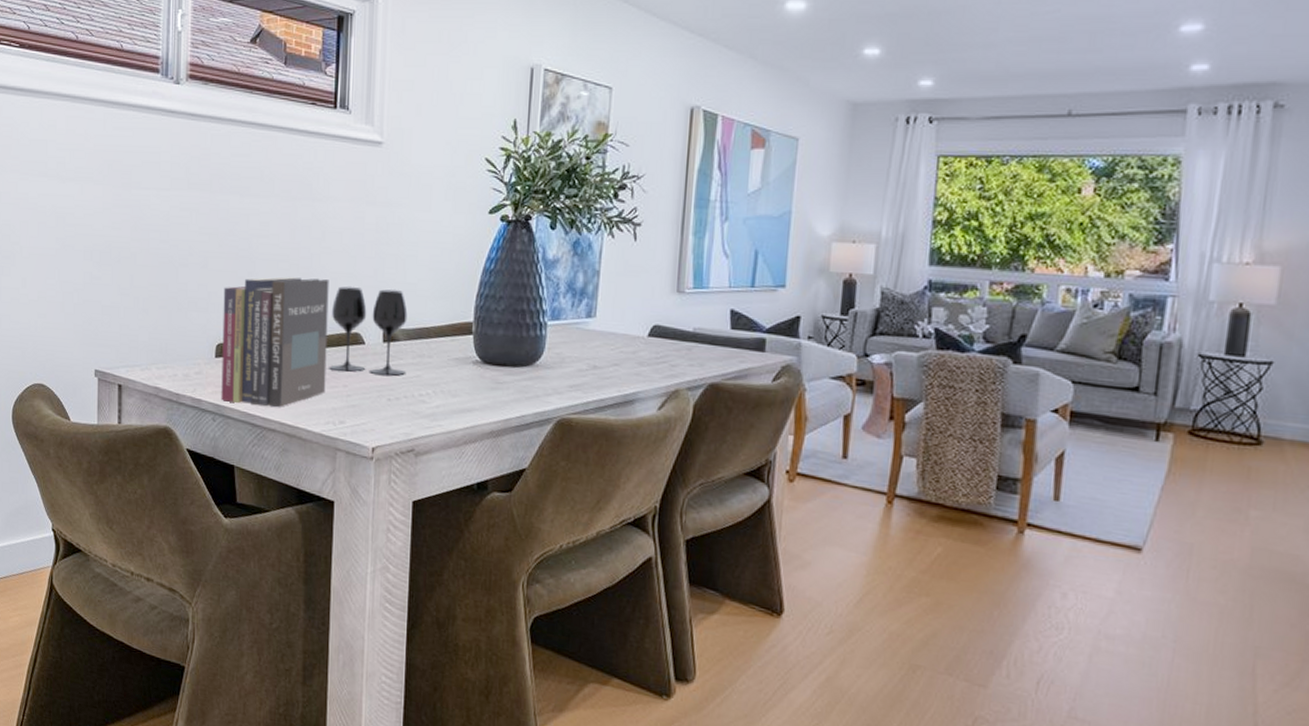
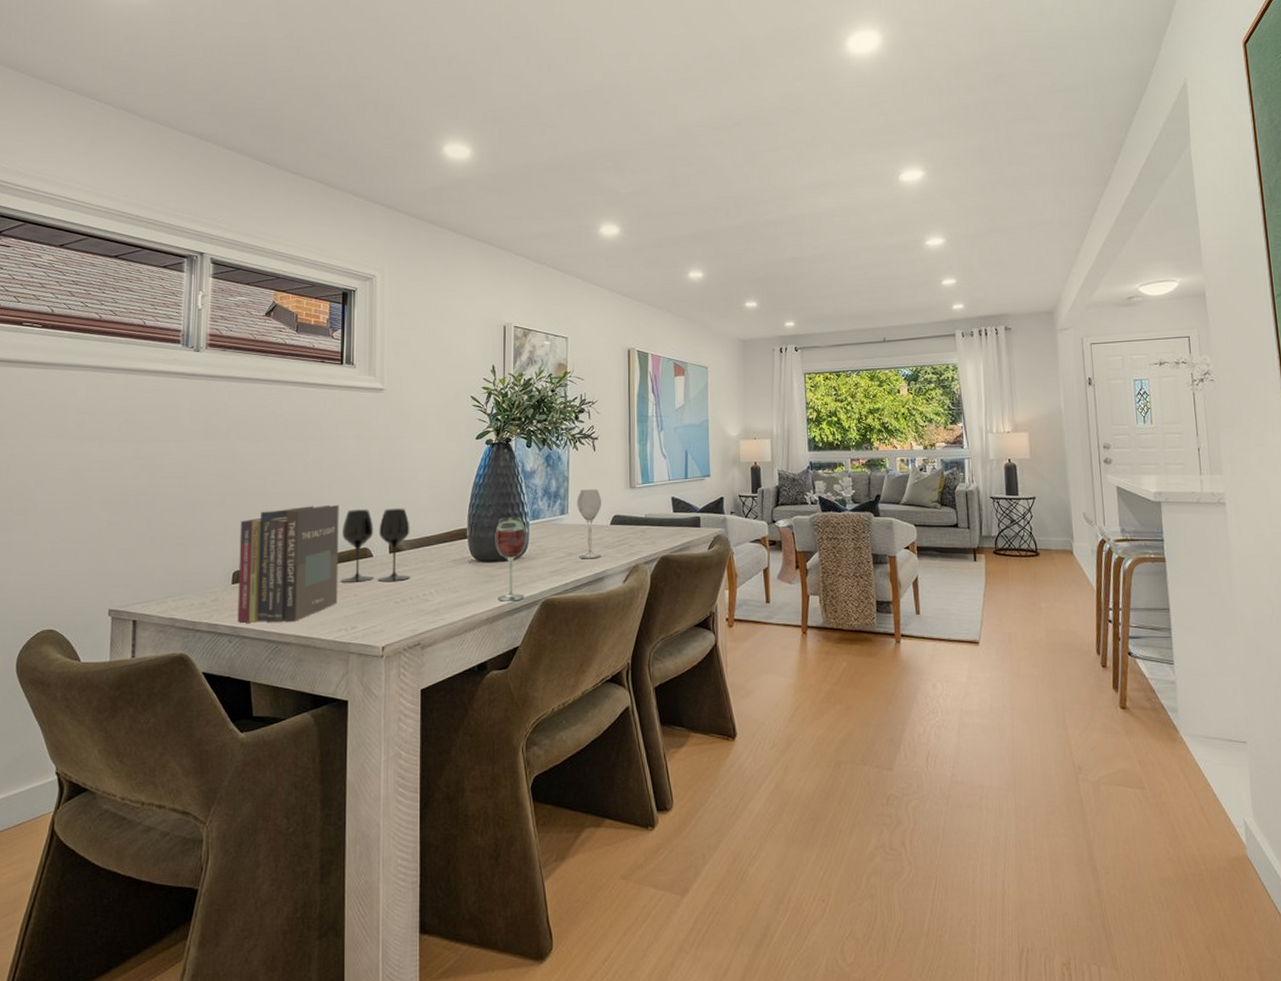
wineglass: none [504,313,543,416] -> present [495,517,526,602]
wineglass: none [605,288,640,377] -> present [577,489,602,559]

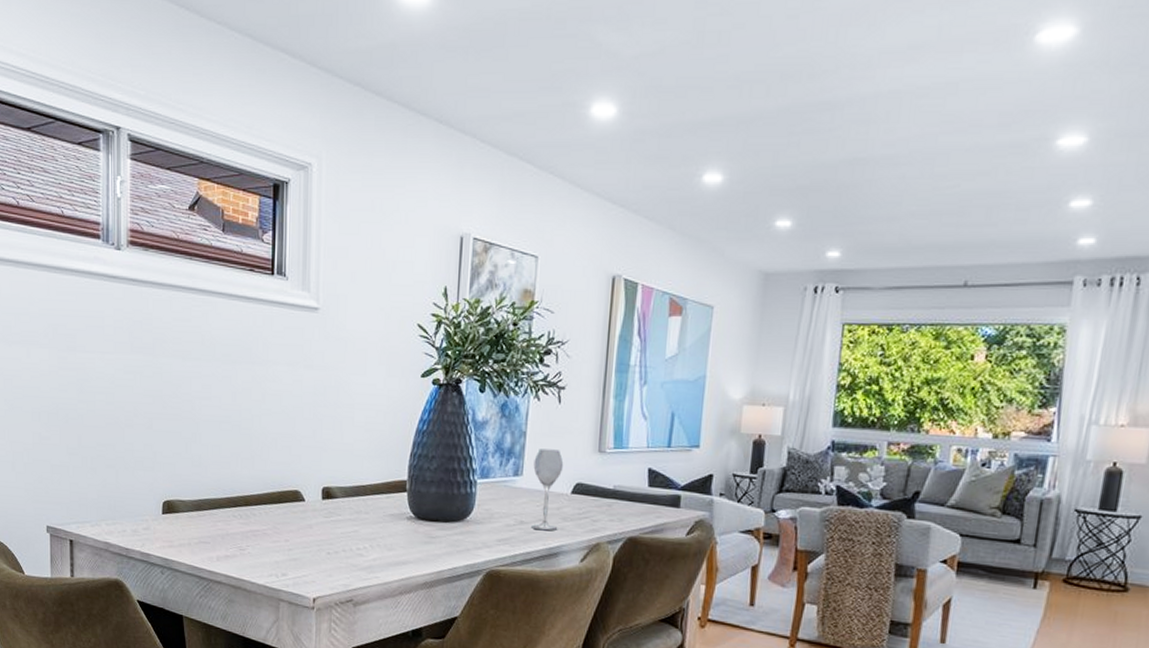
books: present [237,505,339,624] -> none [169,437,270,561]
wine glass: present [340,508,410,583] -> none [271,446,345,531]
wineglass: present [495,517,526,602] -> none [437,472,473,568]

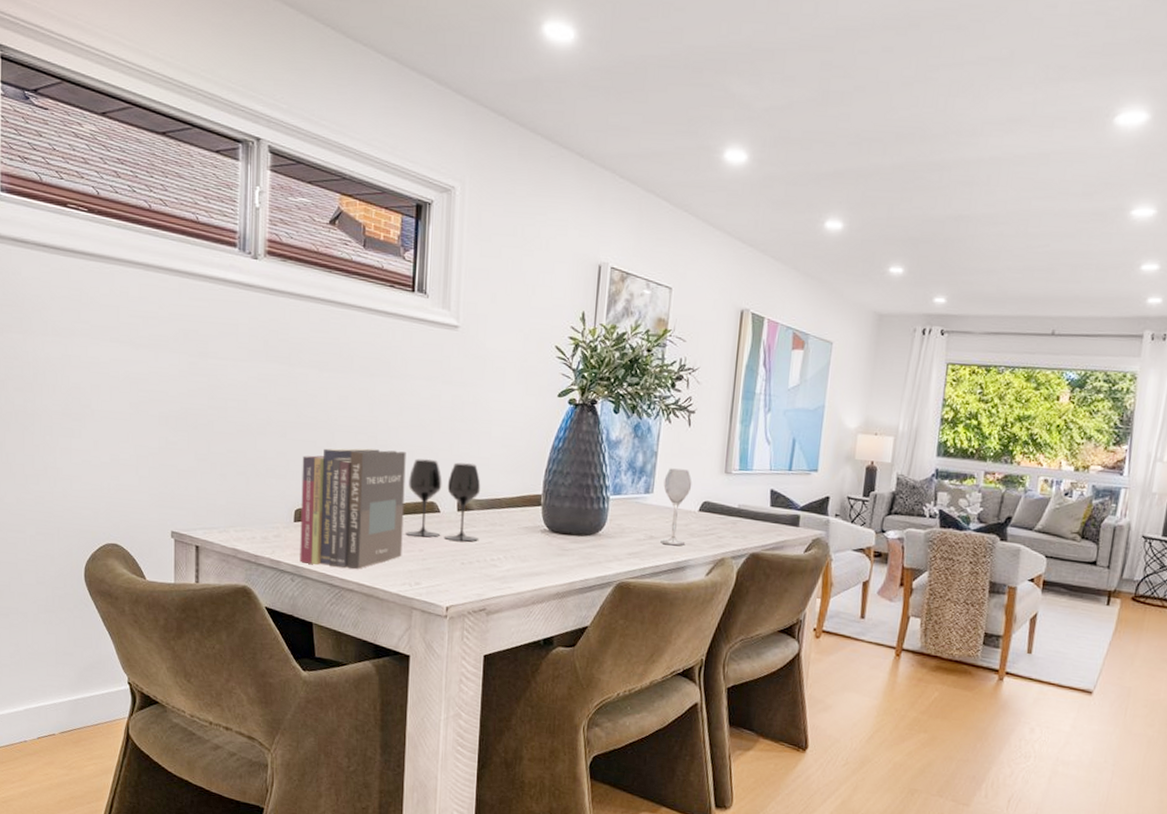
books: none [169,437,270,561] -> present [300,448,406,569]
wine glass: none [271,446,345,531] -> present [405,459,481,542]

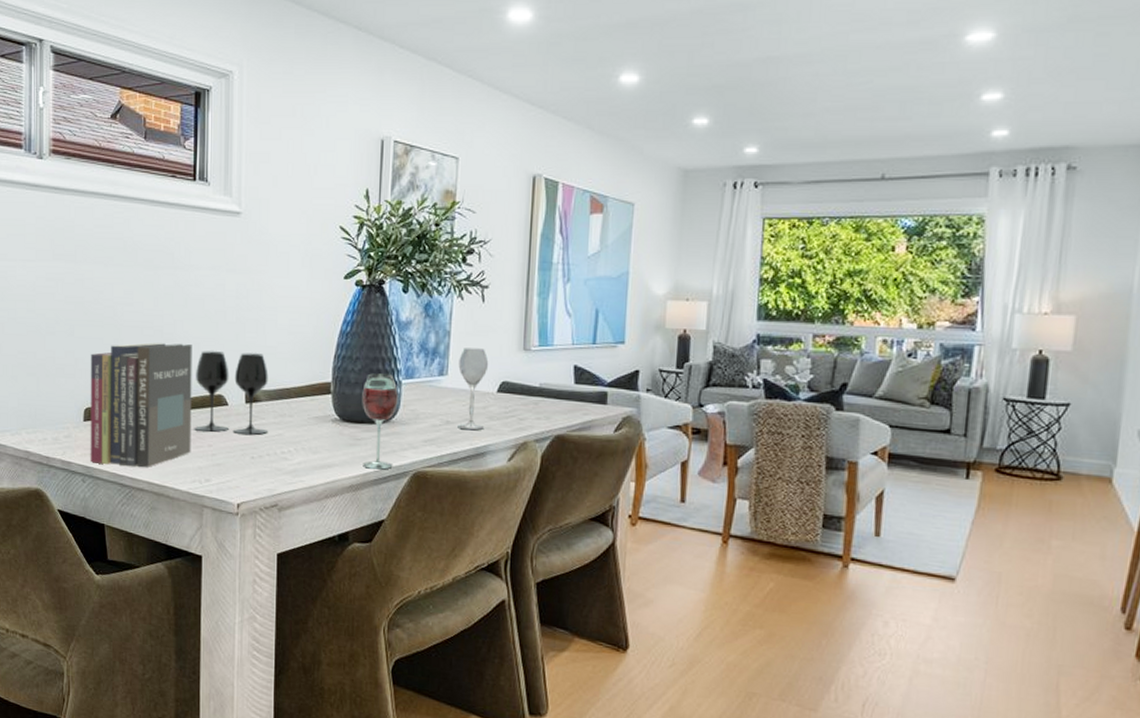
wineglass: none [569,488,606,579] -> present [362,373,398,470]

